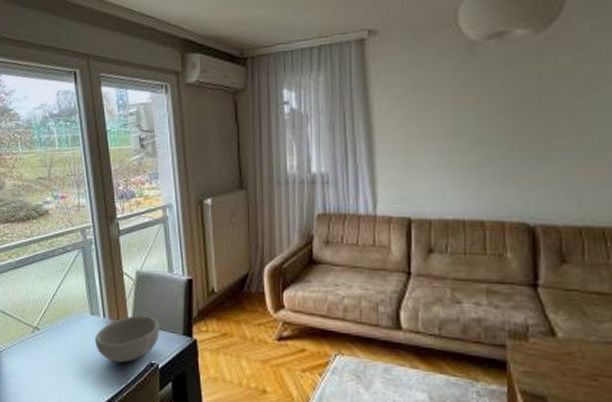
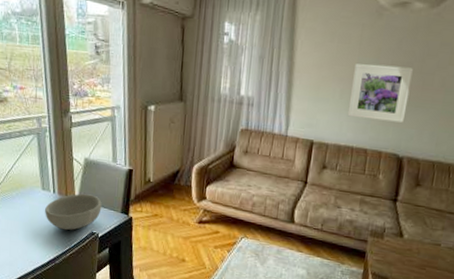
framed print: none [449,109,528,182] -> present [347,64,413,123]

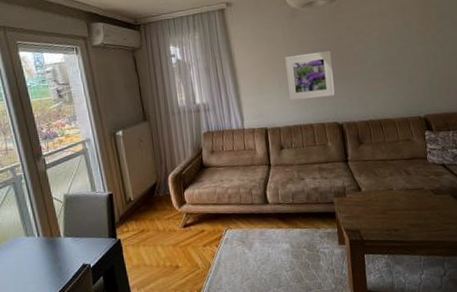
bowl: present [45,193,102,230] -> none [32,228,89,271]

